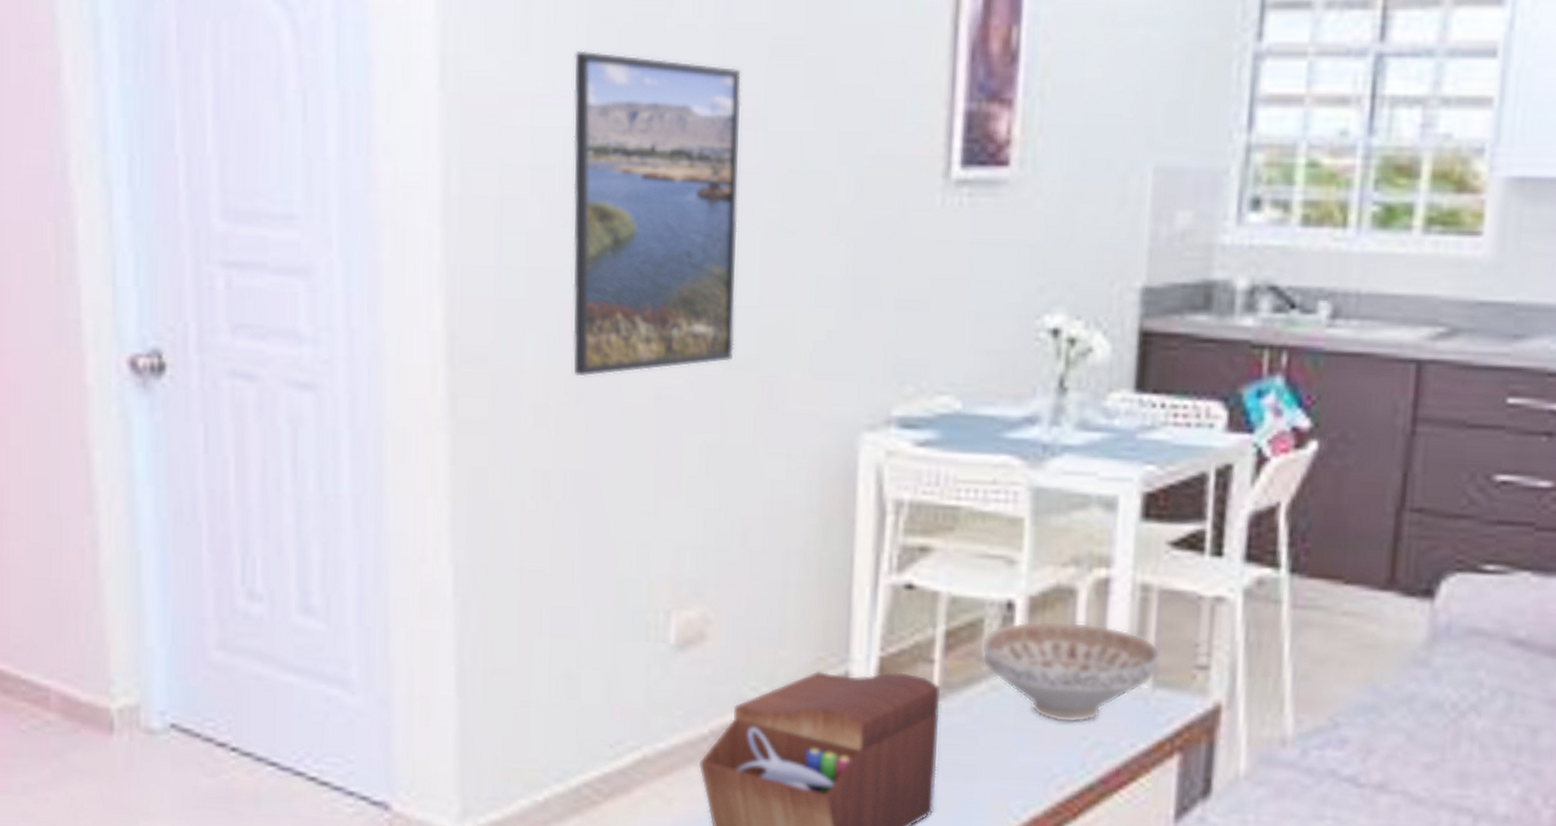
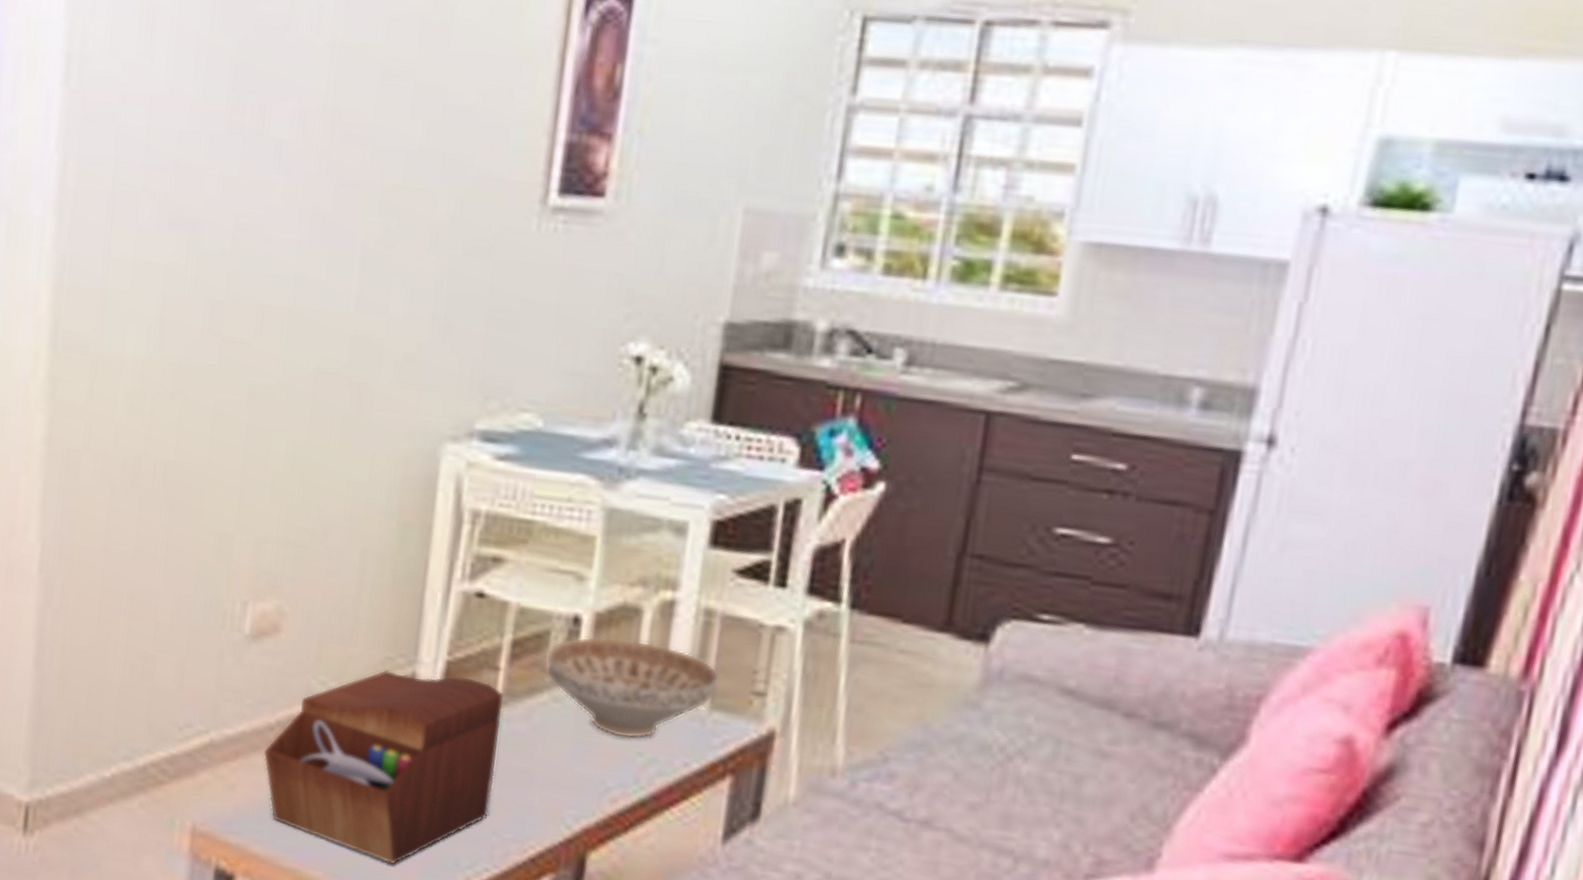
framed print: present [572,50,742,377] -> none [171,58,354,371]

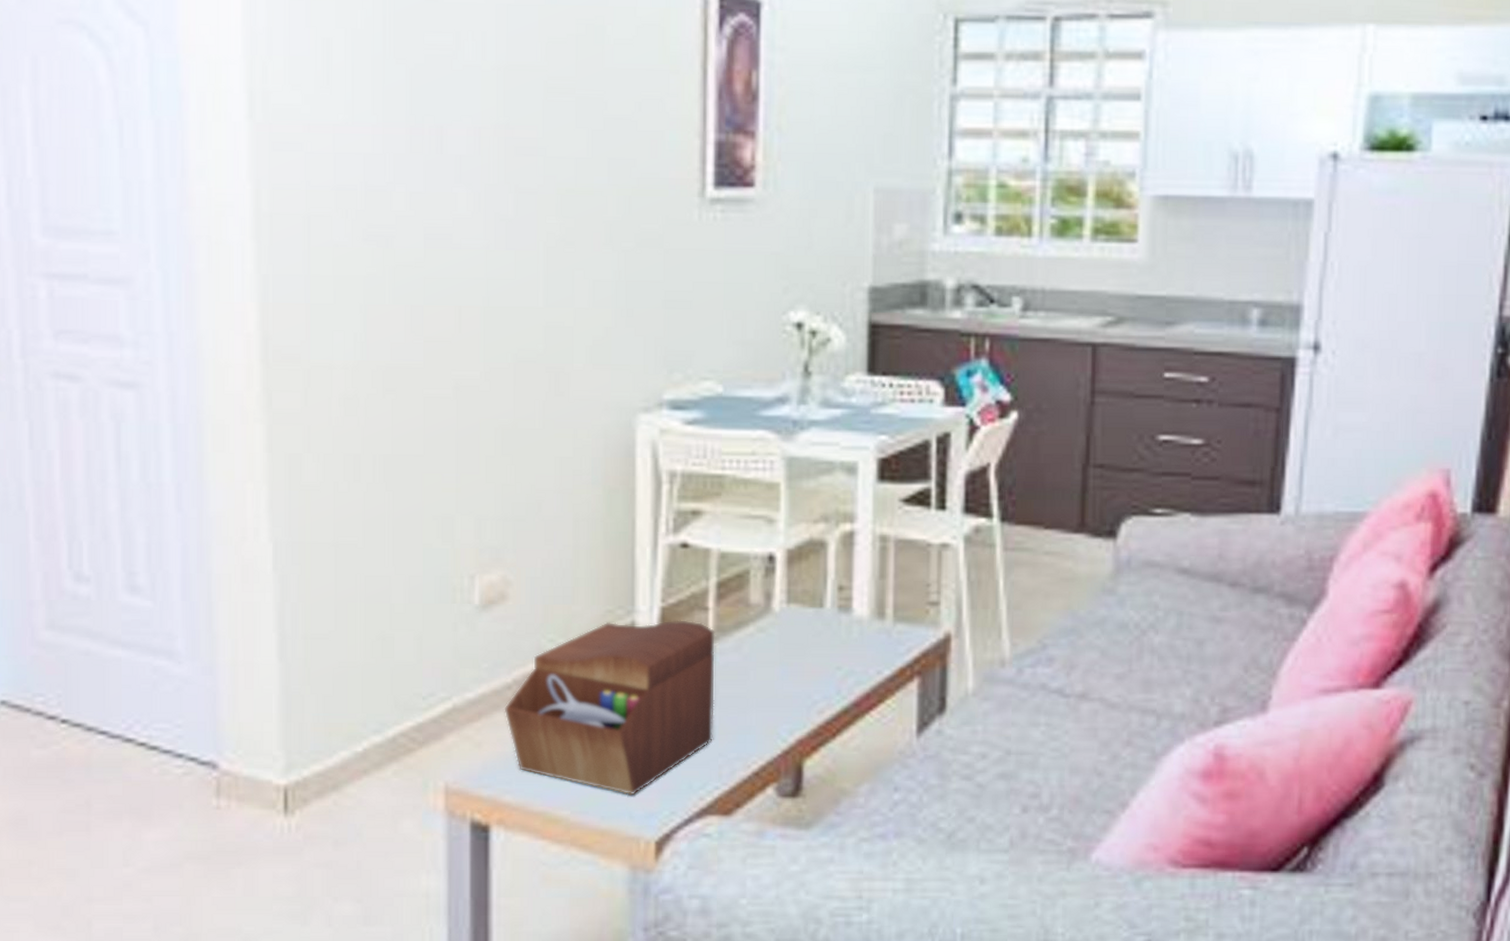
decorative bowl: present [545,636,720,739] -> none [748,569,899,657]

